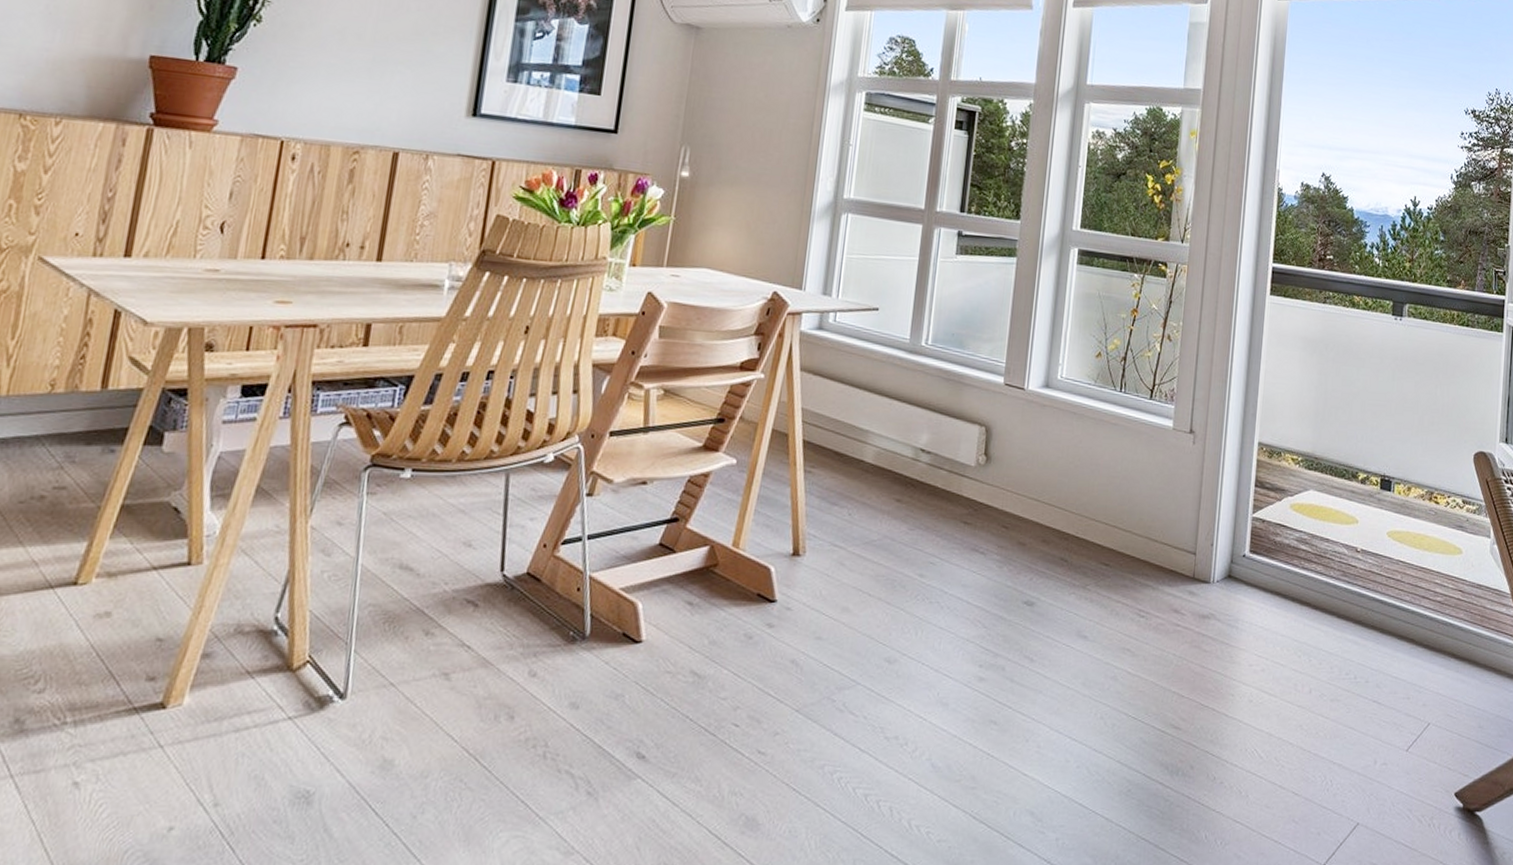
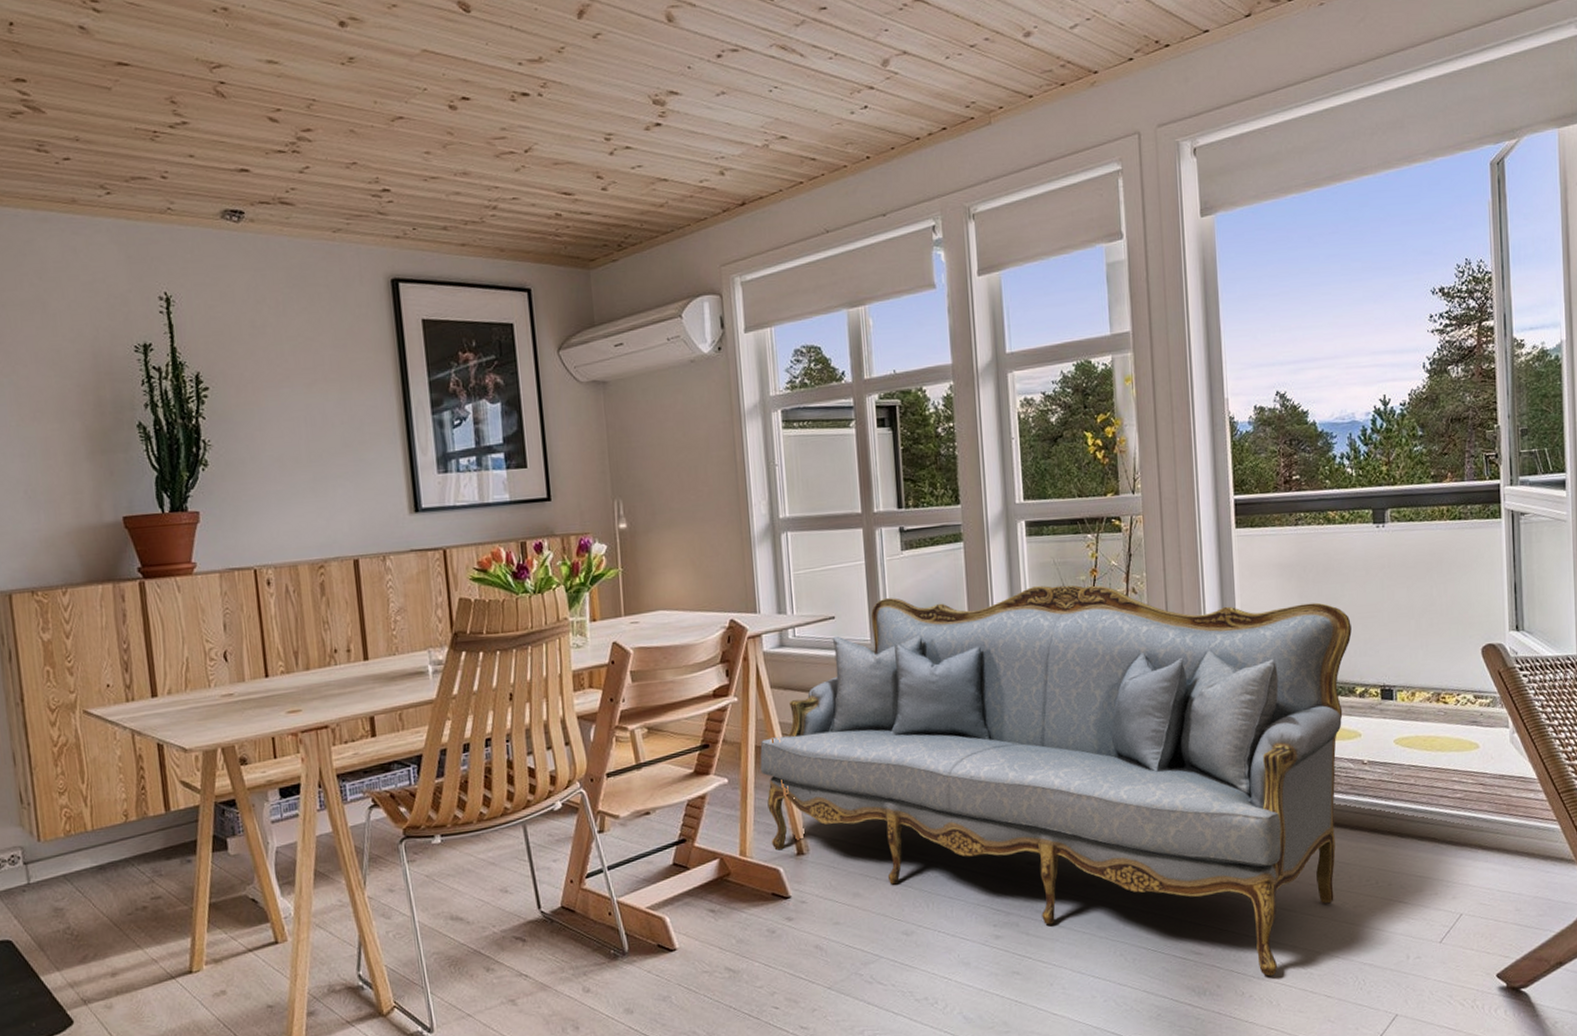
sofa: none [767,299,1362,764] -> present [760,585,1352,977]

